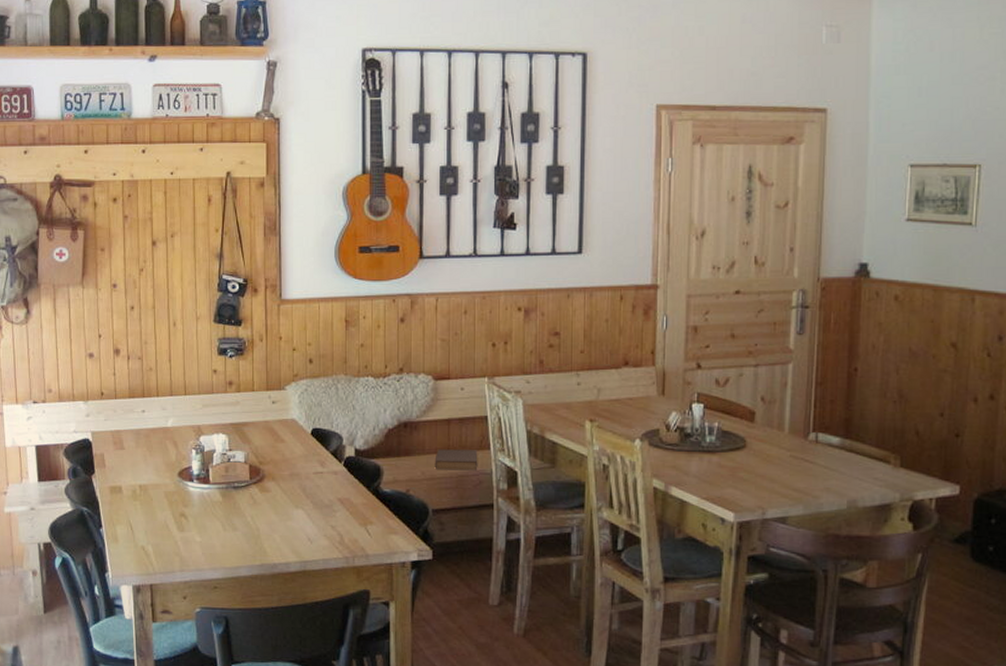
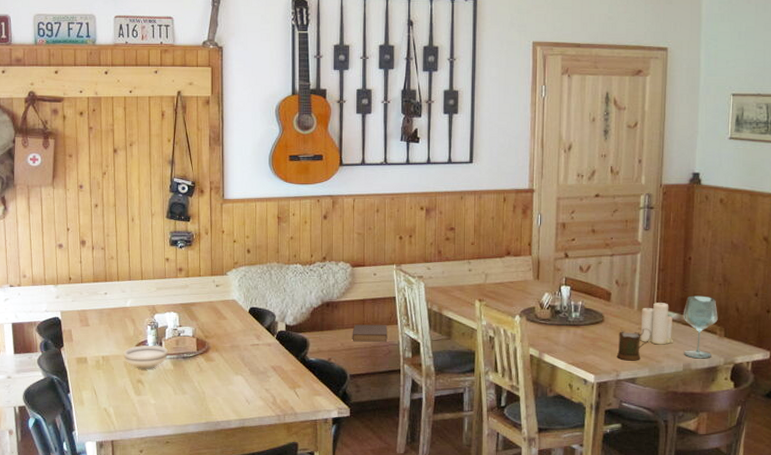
bowl: none [164,473,217,501] -> present [123,345,169,369]
beer mug: none [762,455,807,496] -> present [616,328,652,361]
candle: none [791,421,834,476] -> present [639,300,673,345]
wine glass: none [846,415,892,494] -> present [683,295,718,359]

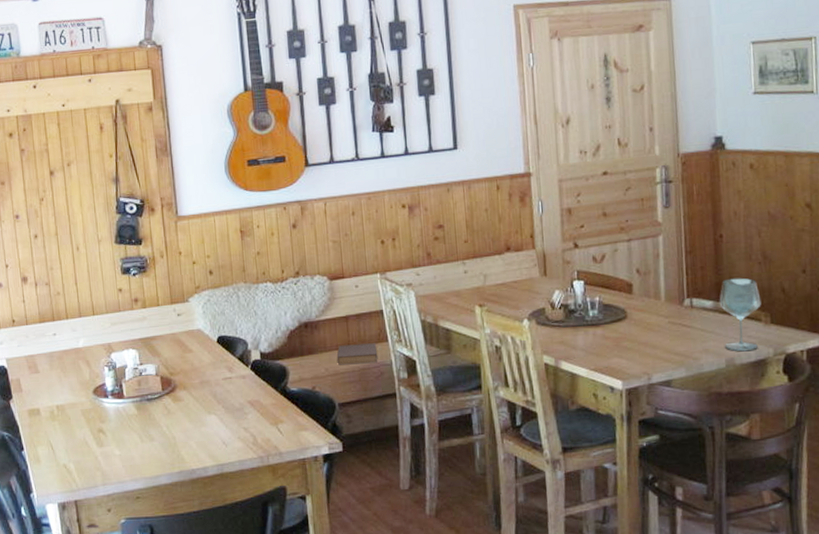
bowl: present [123,345,169,369] -> none [80,388,131,417]
beer mug: present [616,328,652,361] -> none [645,321,685,361]
candle: present [639,300,673,345] -> none [670,288,711,340]

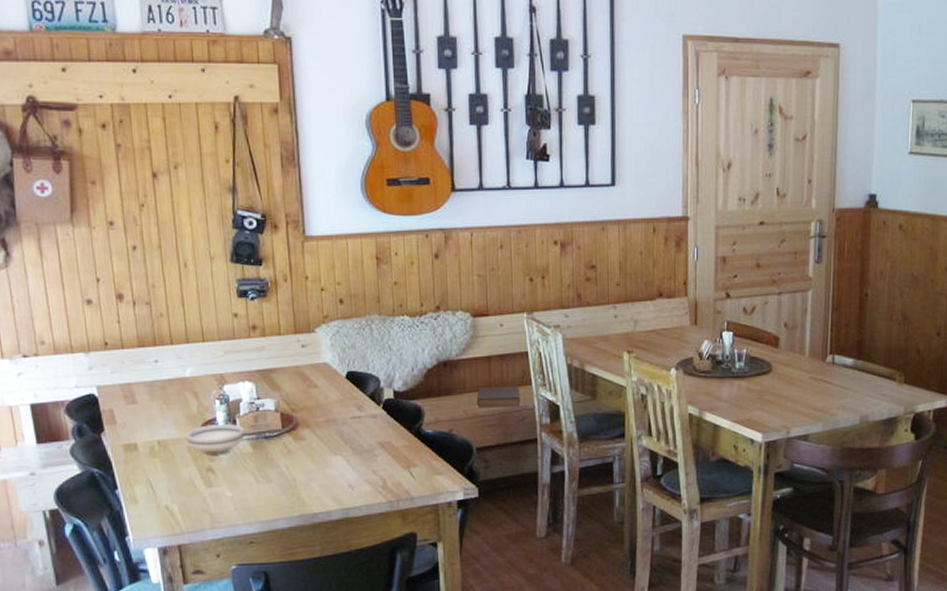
bowl: none [80,388,131,417] -> present [185,424,246,454]
wine glass: present [719,278,761,352] -> none [859,337,897,409]

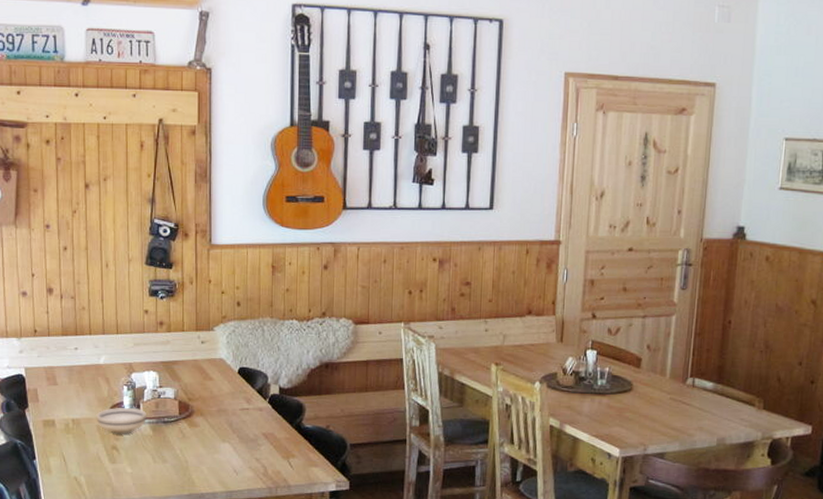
book: present [476,386,520,408] -> none [353,388,393,409]

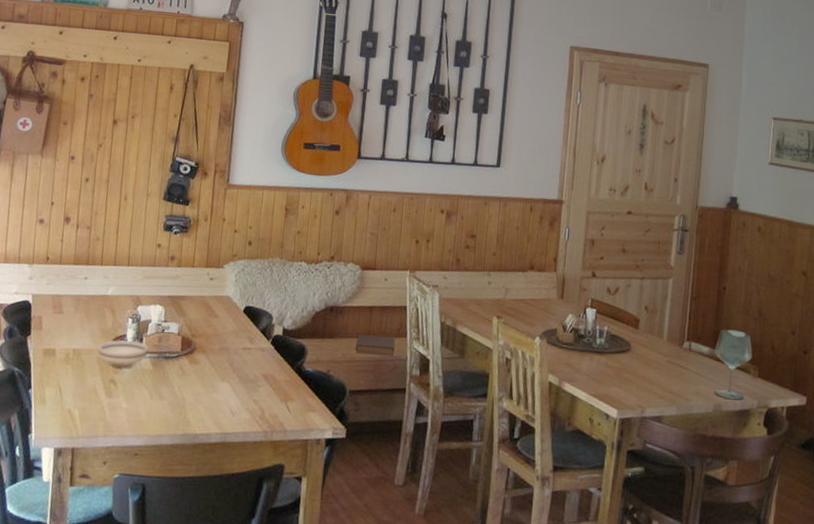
book: none [353,388,393,409] -> present [355,334,396,356]
wine glass: none [718,363,758,433] -> present [715,329,752,400]

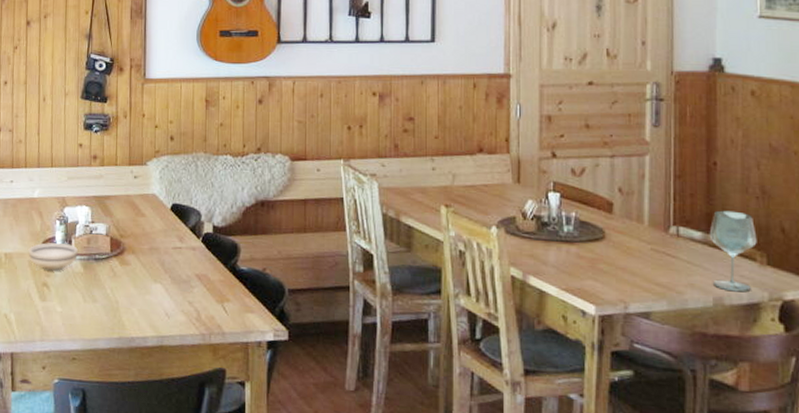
book: present [355,334,396,356] -> none [291,229,334,252]

